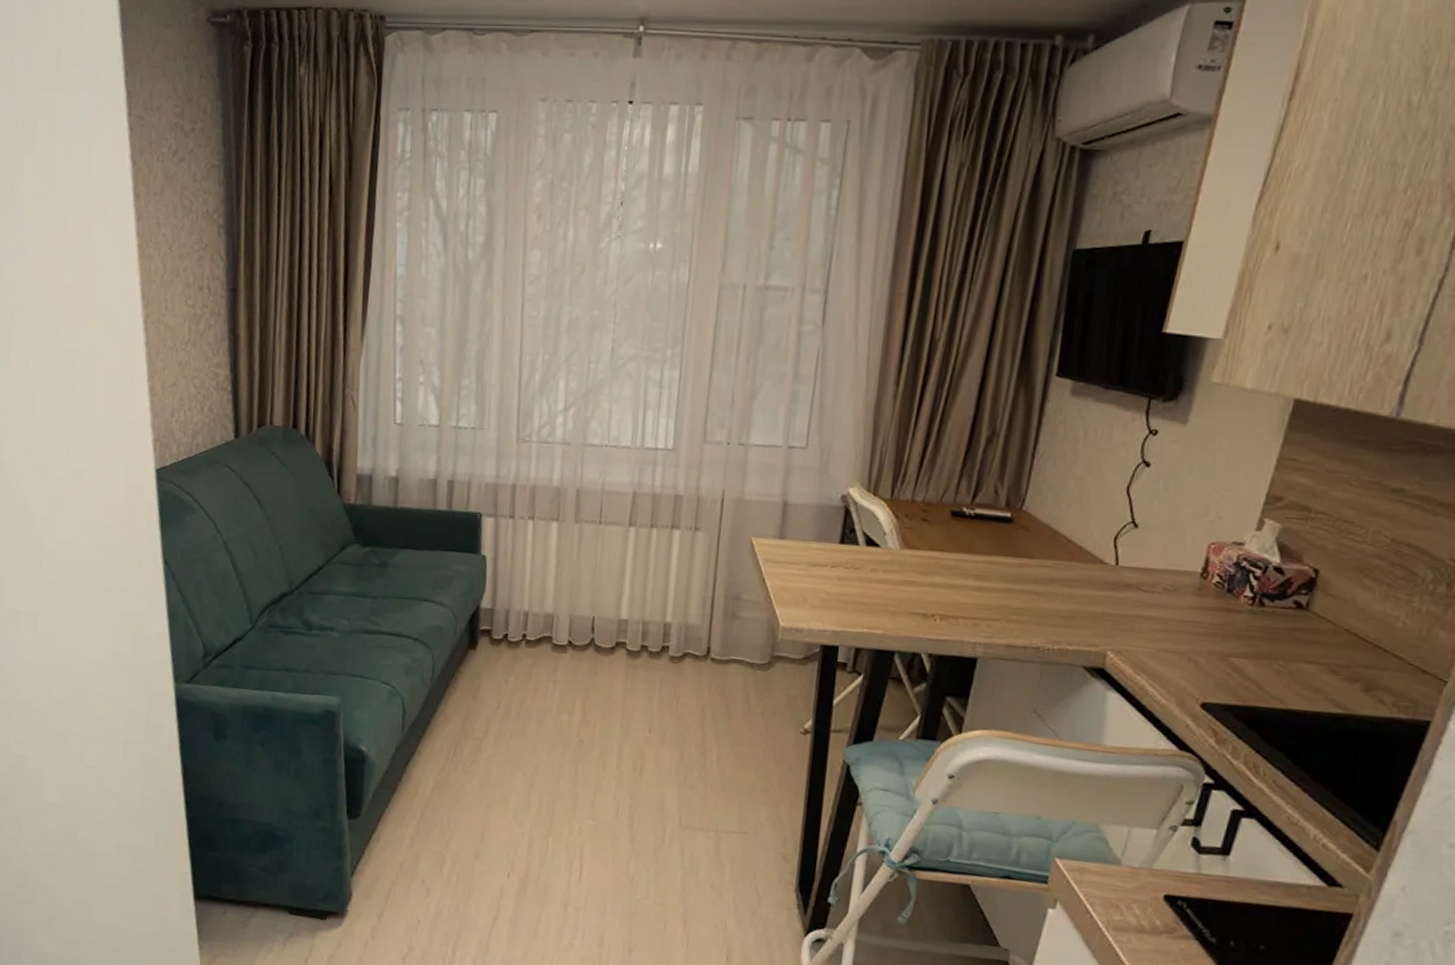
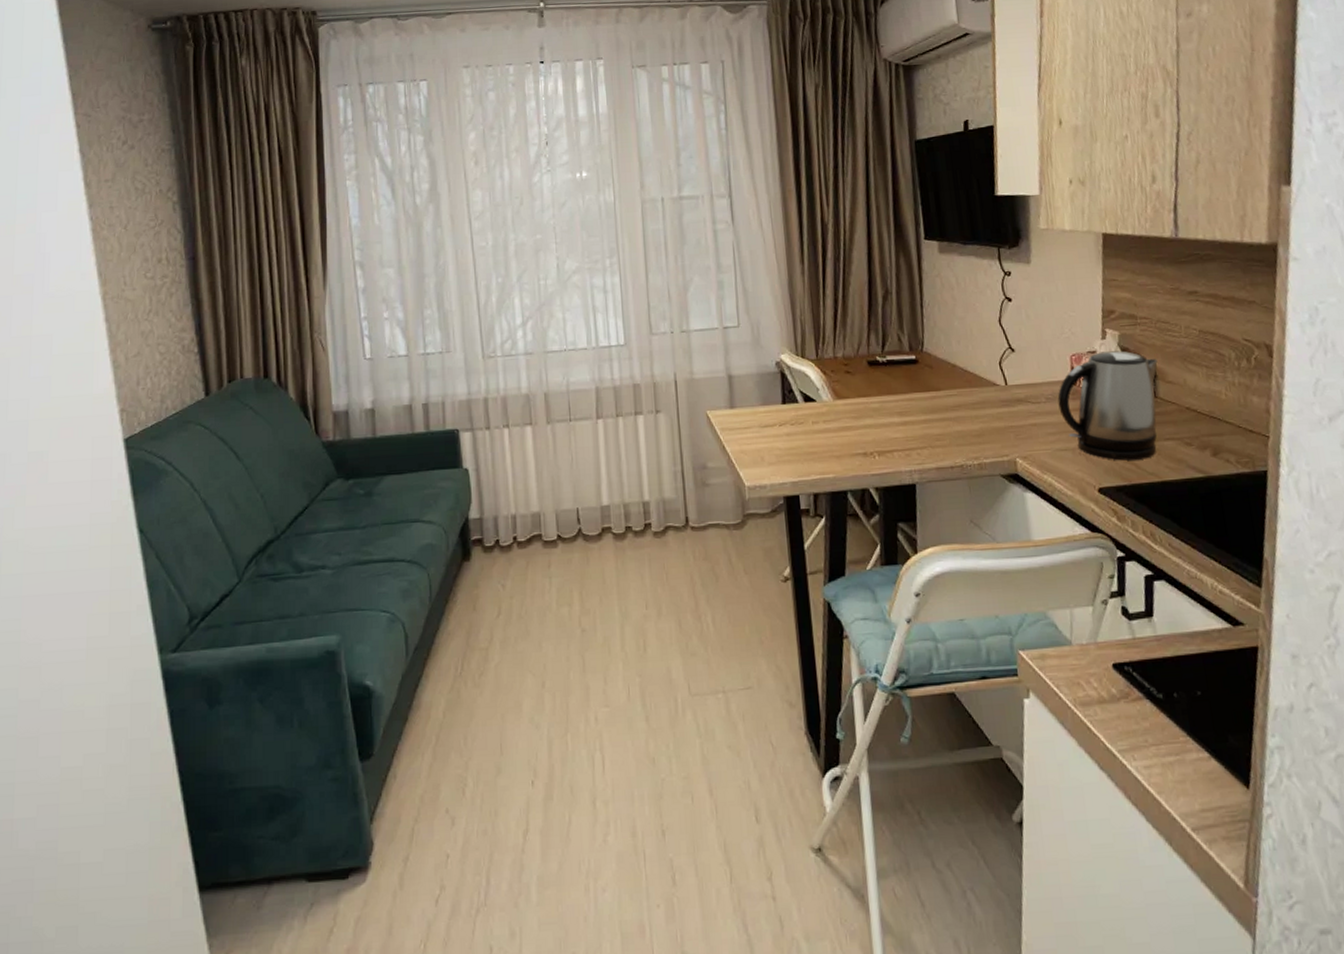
kettle: none [1176,545,1324,680] -> present [1057,350,1158,461]

